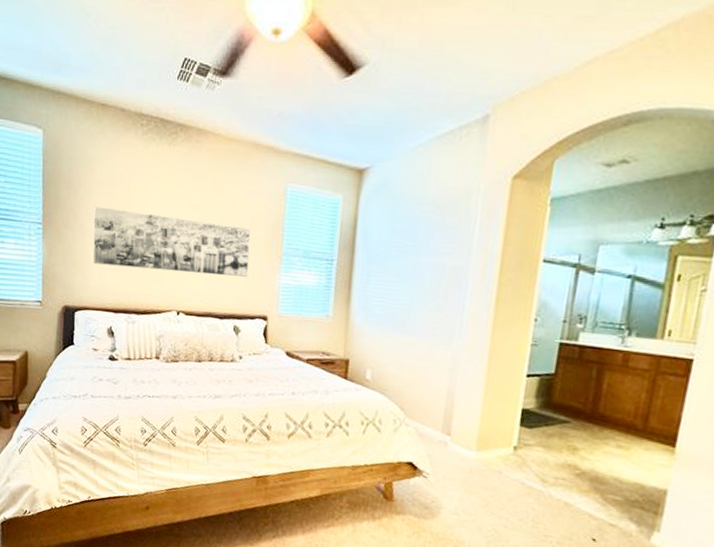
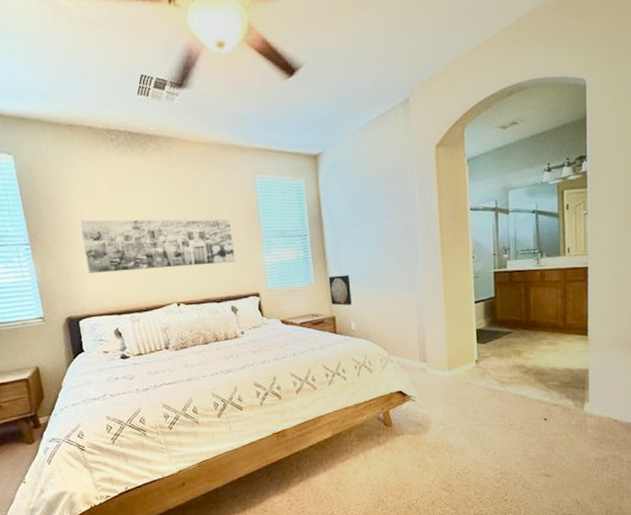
wall art: none [347,311,376,351] -> present [328,275,352,306]

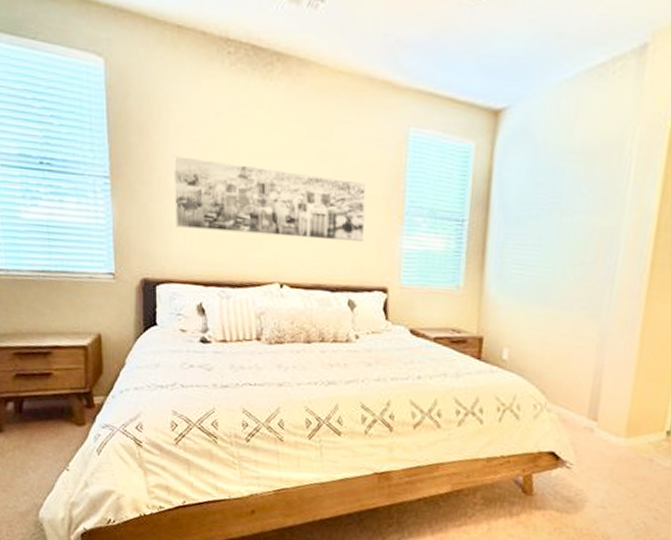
wall art: present [328,275,352,306] -> none [481,281,514,327]

